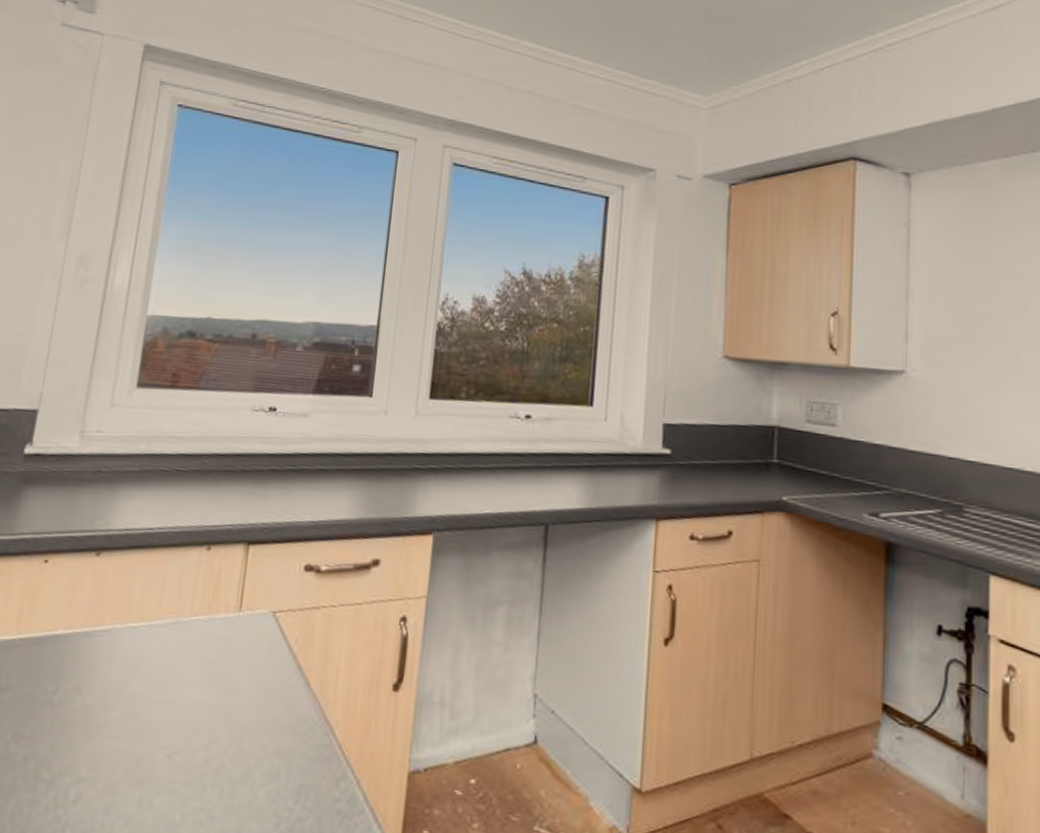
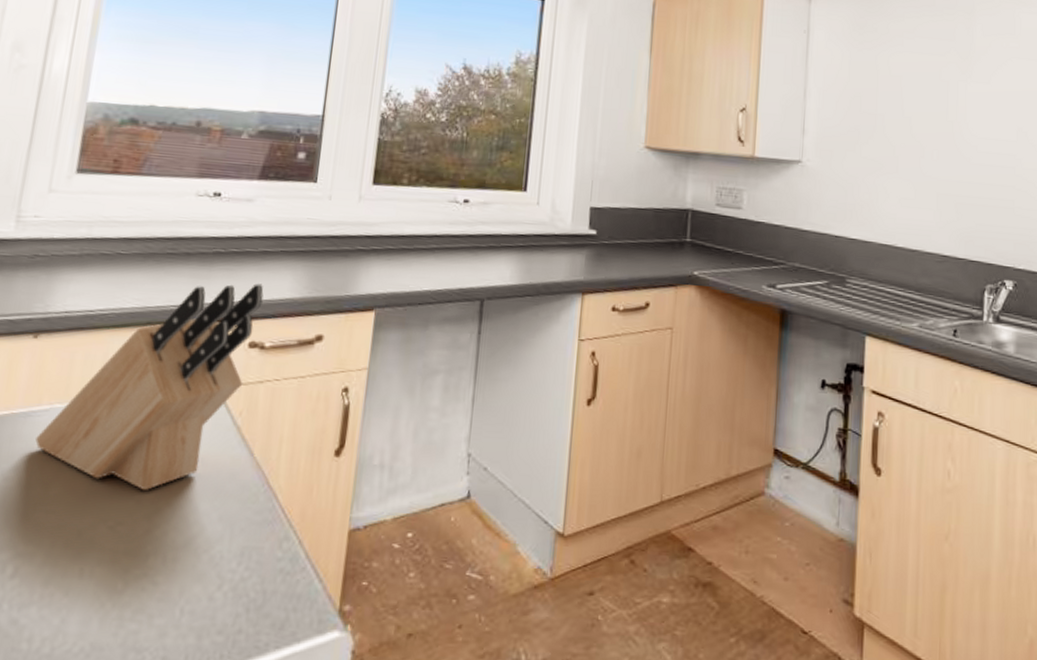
knife block: none [97,503,319,719] -> present [35,283,264,491]

